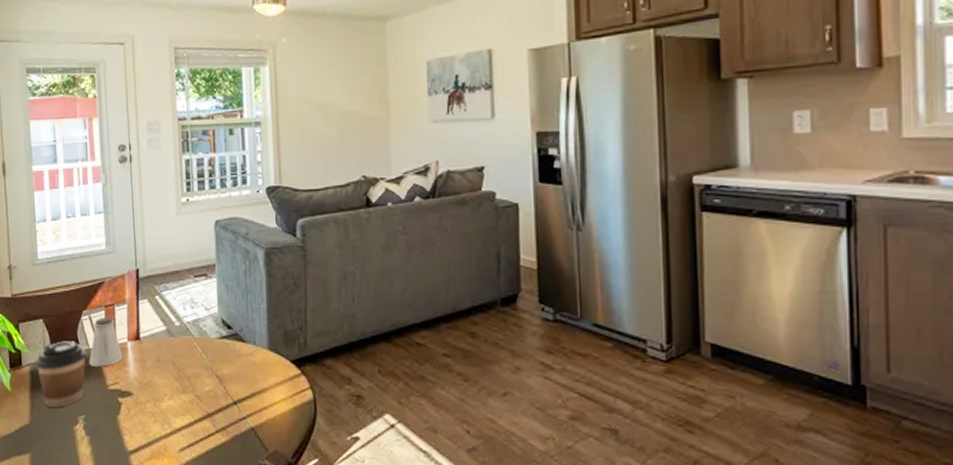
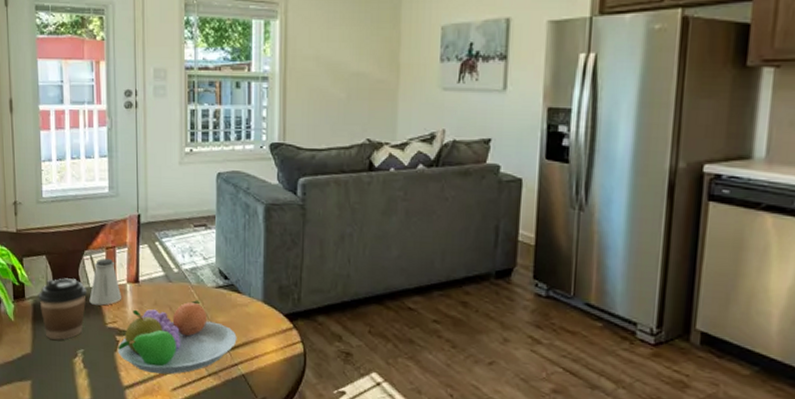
fruit bowl: none [120,353,244,435] -> present [117,300,237,375]

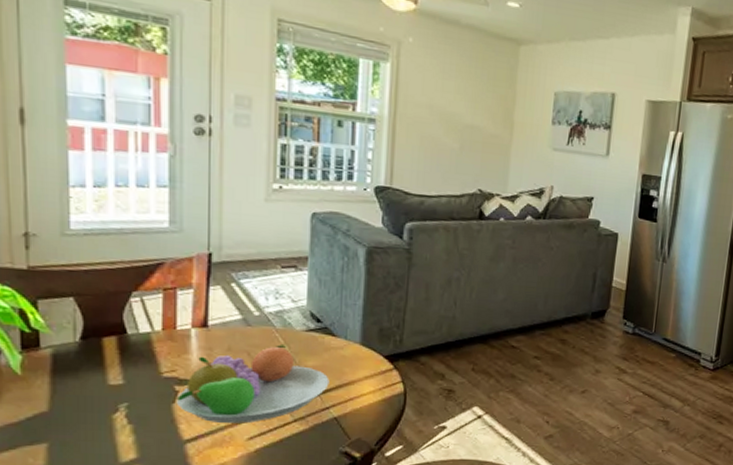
coffee cup: present [38,278,87,340] -> none [60,323,134,394]
saltshaker: present [89,258,122,306] -> none [137,300,185,353]

